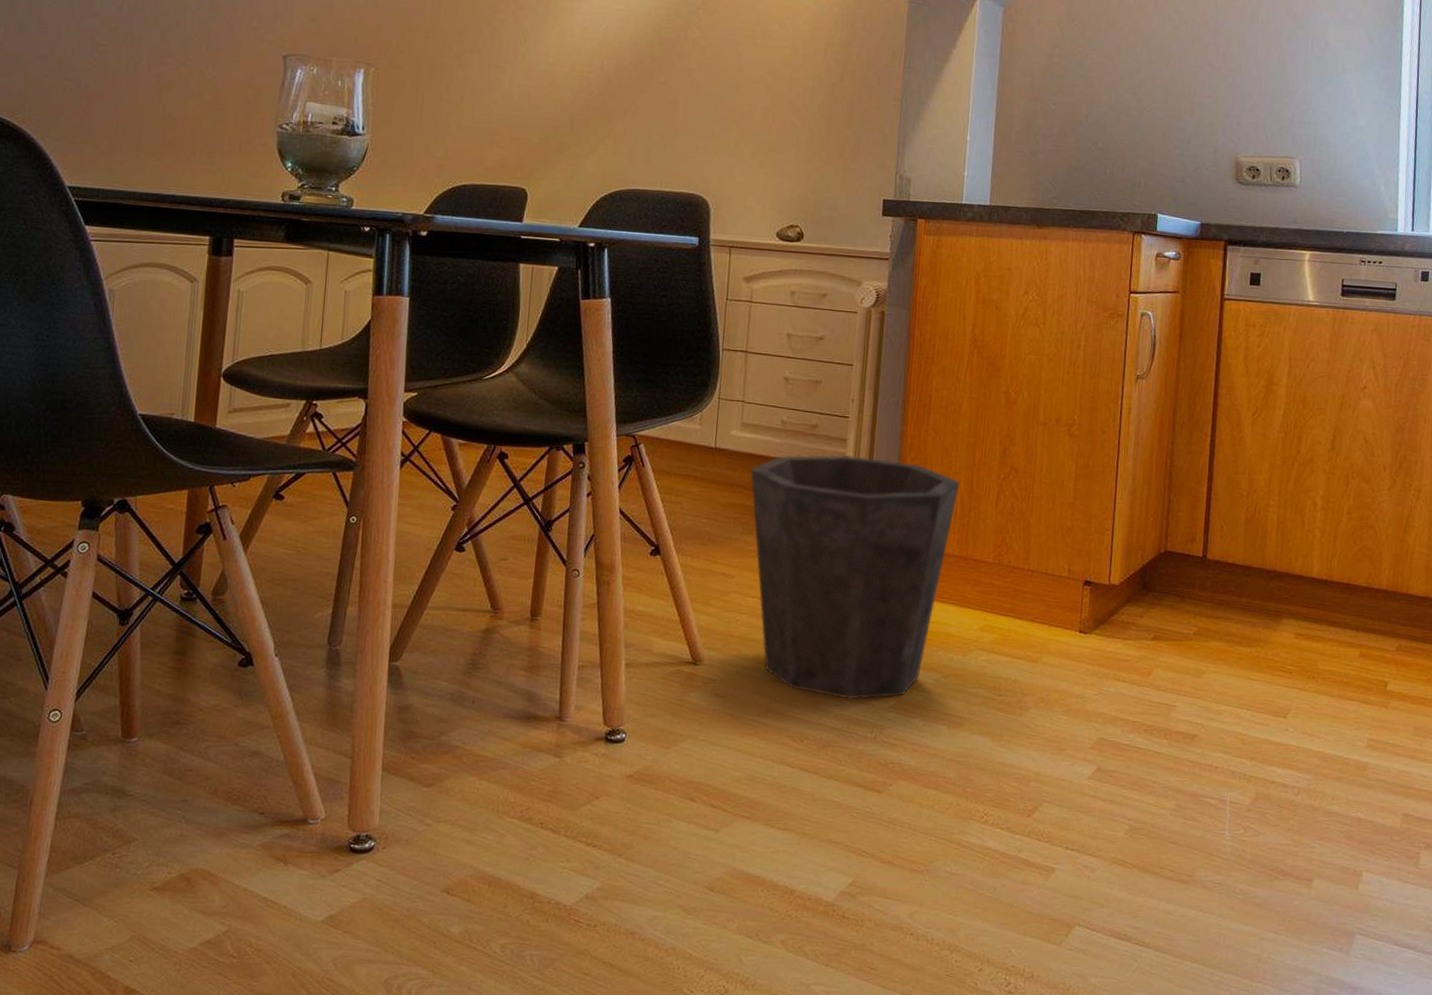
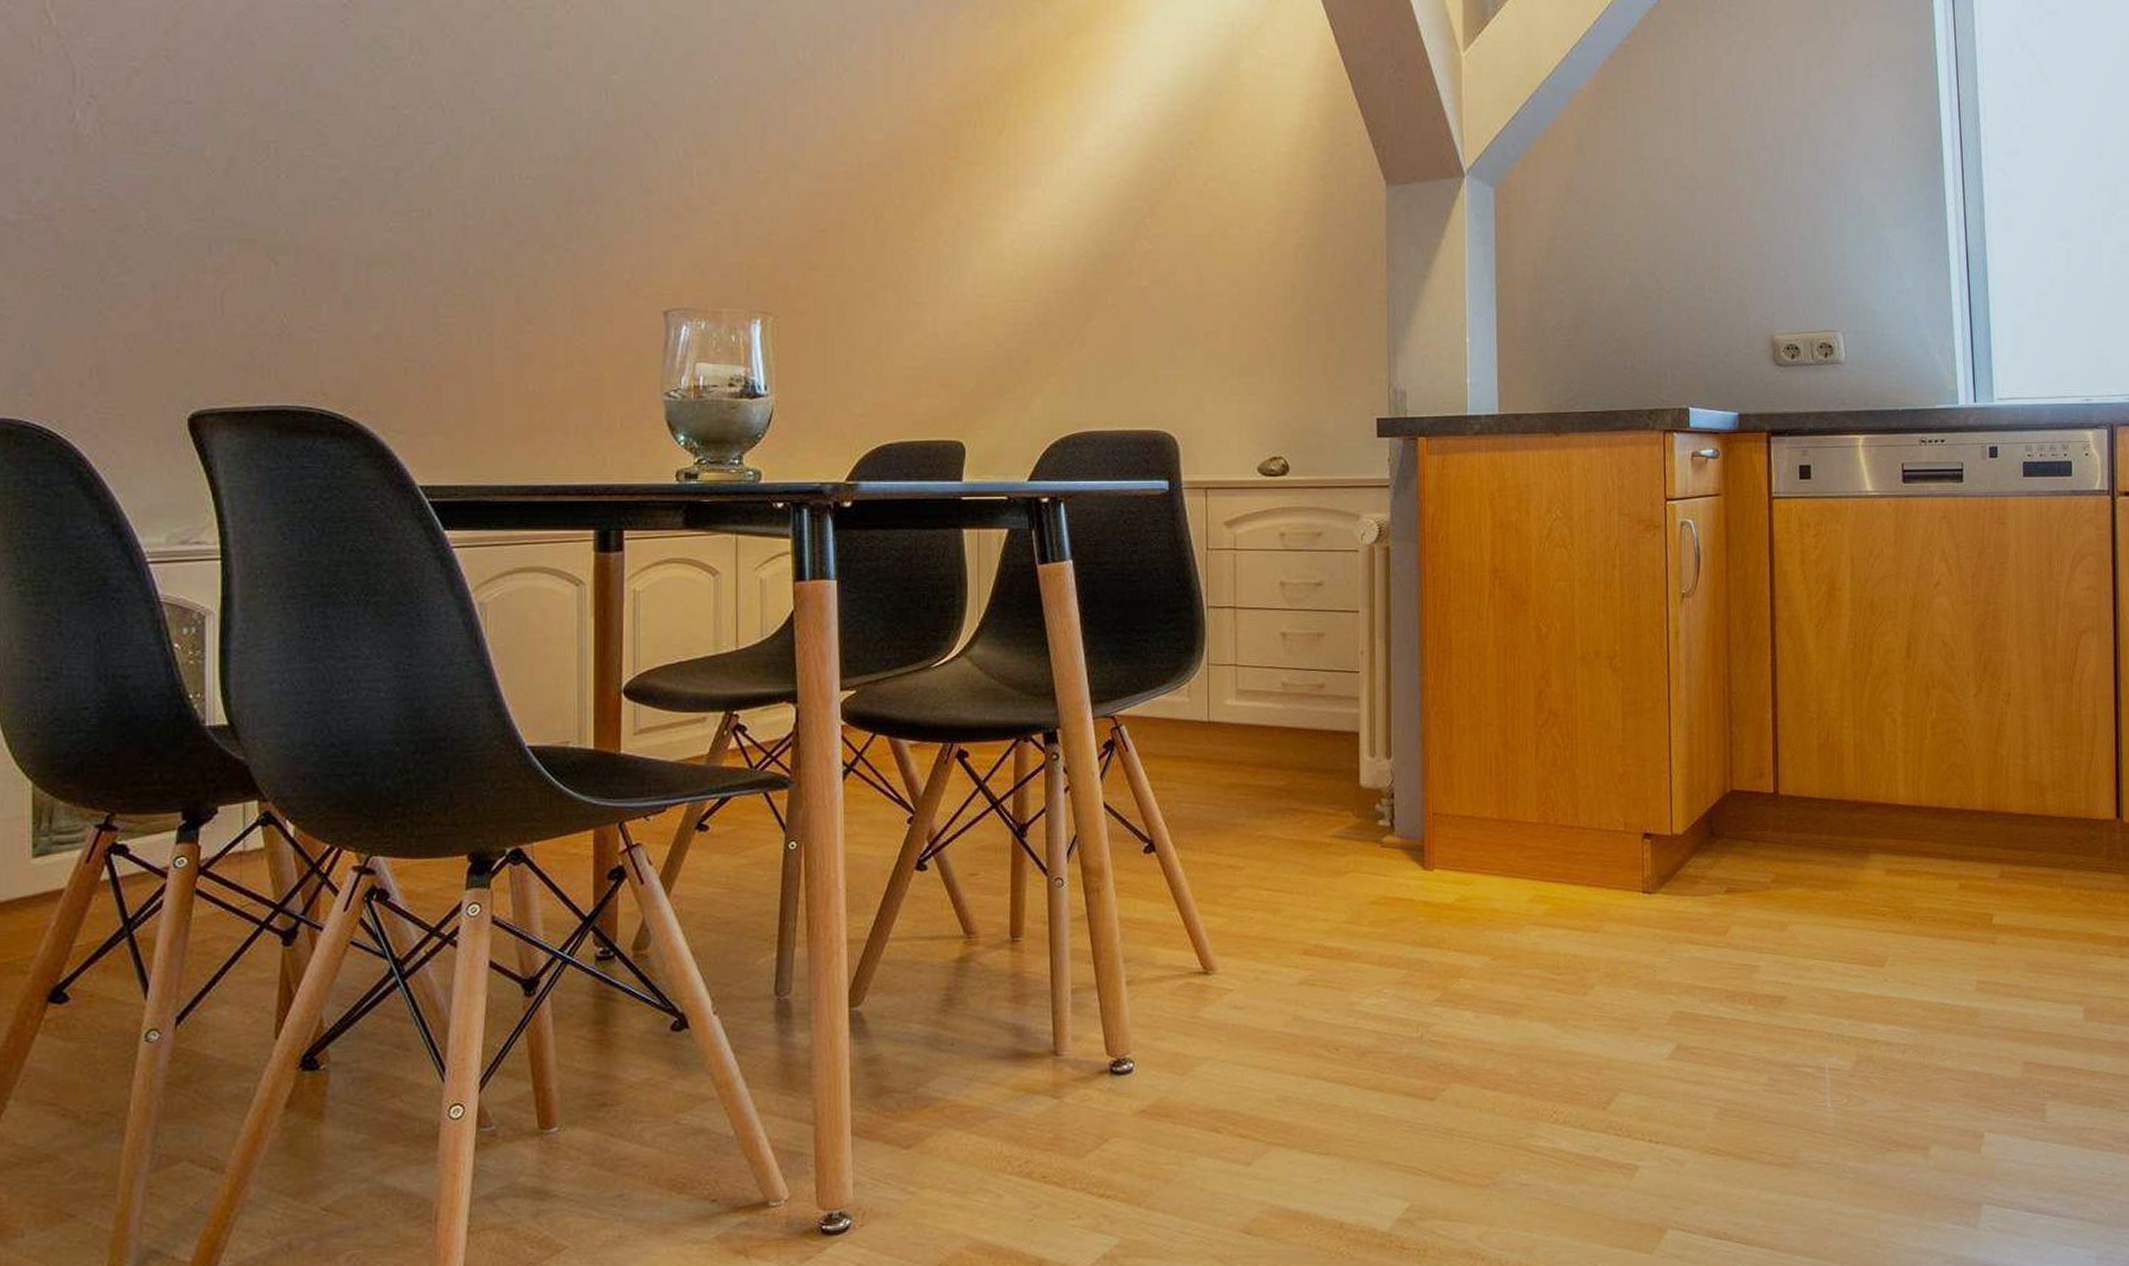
waste bin: present [750,455,960,699] -> none [1252,716,1492,996]

